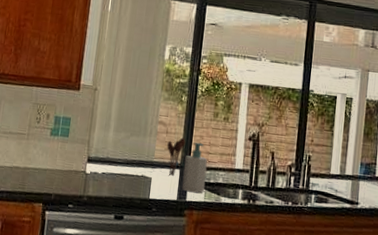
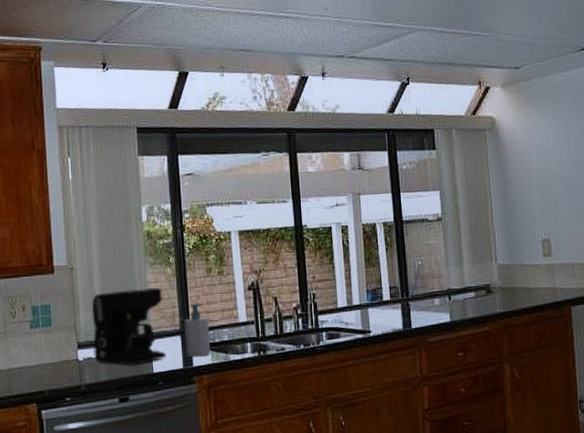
coffee maker: none [100,116,171,188] -> present [91,287,166,366]
utensil holder: present [167,137,186,177] -> none [162,301,182,345]

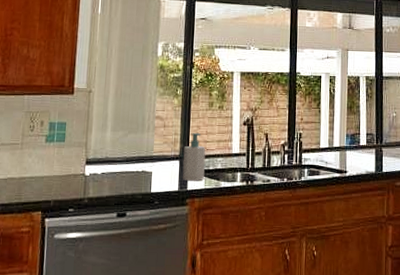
coffee maker: present [91,287,166,366] -> none [99,115,168,184]

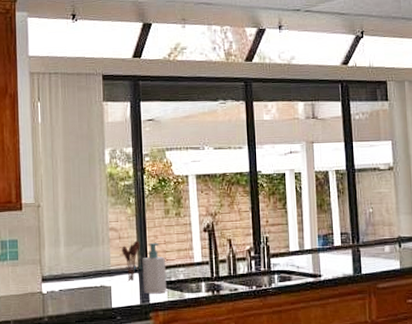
utensil holder: none [165,130,183,169] -> present [122,240,140,282]

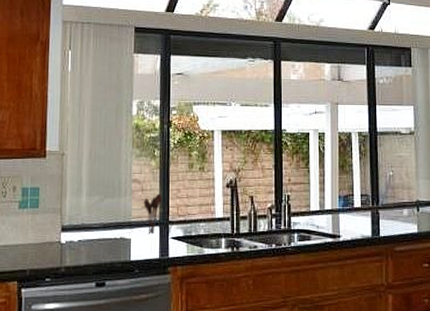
soap bottle: present [142,242,166,294] -> none [163,196,187,248]

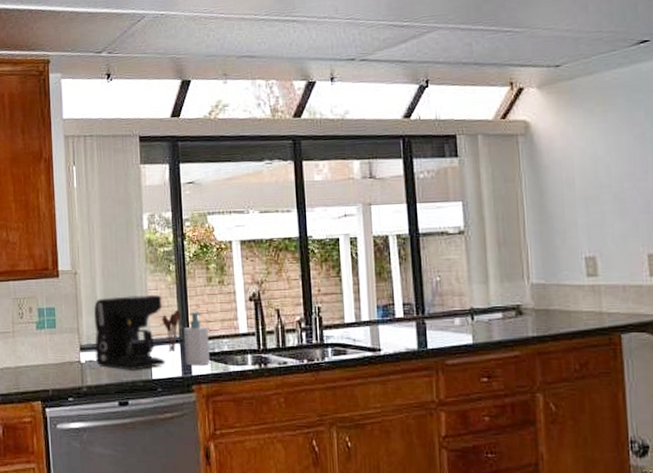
coffee maker: none [76,178,145,251] -> present [93,294,165,370]
soap bottle: none [163,196,187,248] -> present [183,311,210,366]

